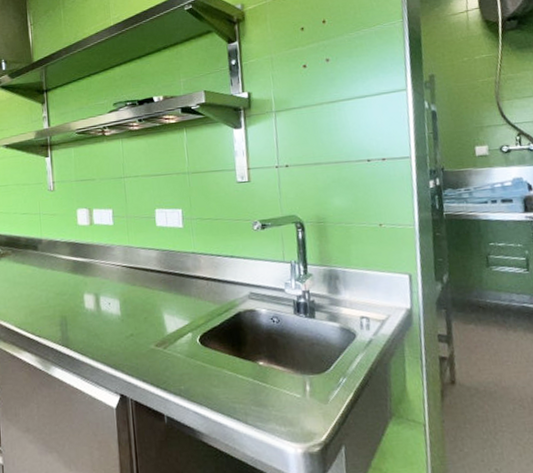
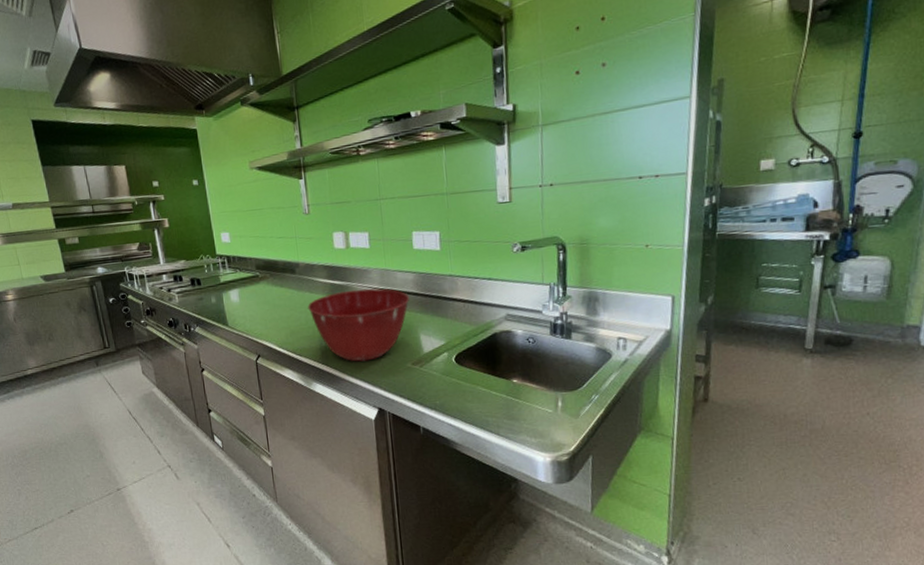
mixing bowl: none [49,266,153,344] -> present [308,288,410,362]

